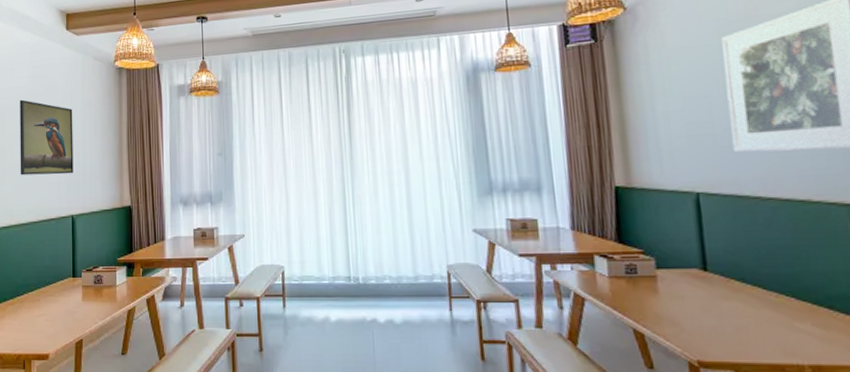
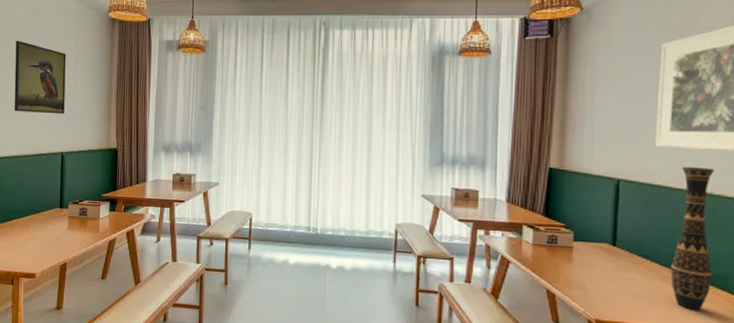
decorative vase: none [770,170,831,340] -> present [670,166,715,310]

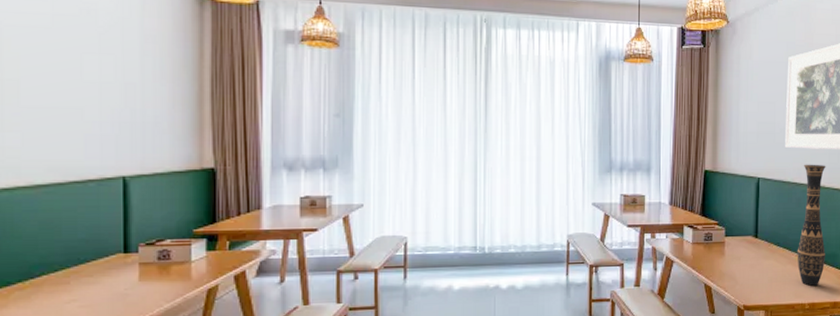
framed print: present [14,40,66,114] -> none [31,17,126,124]

